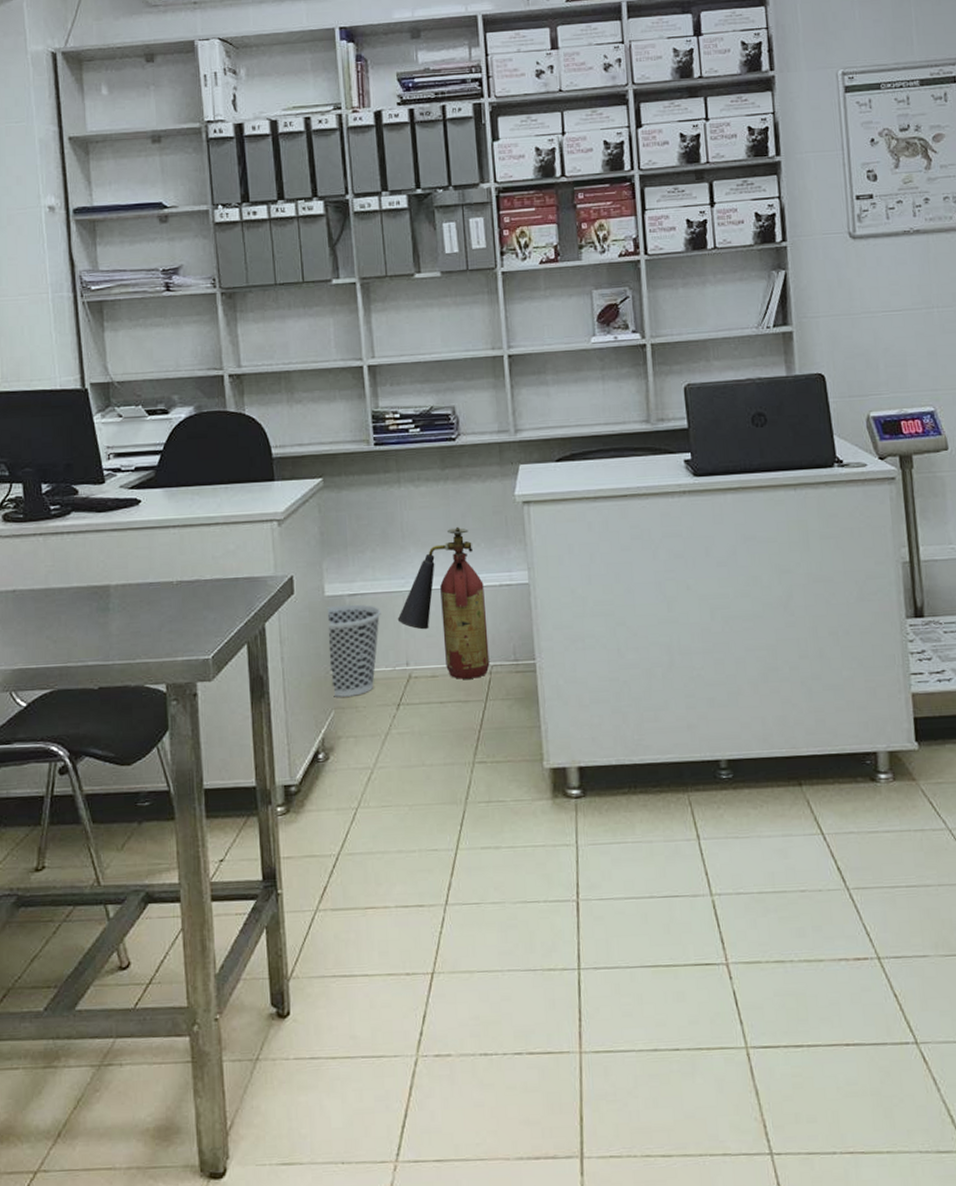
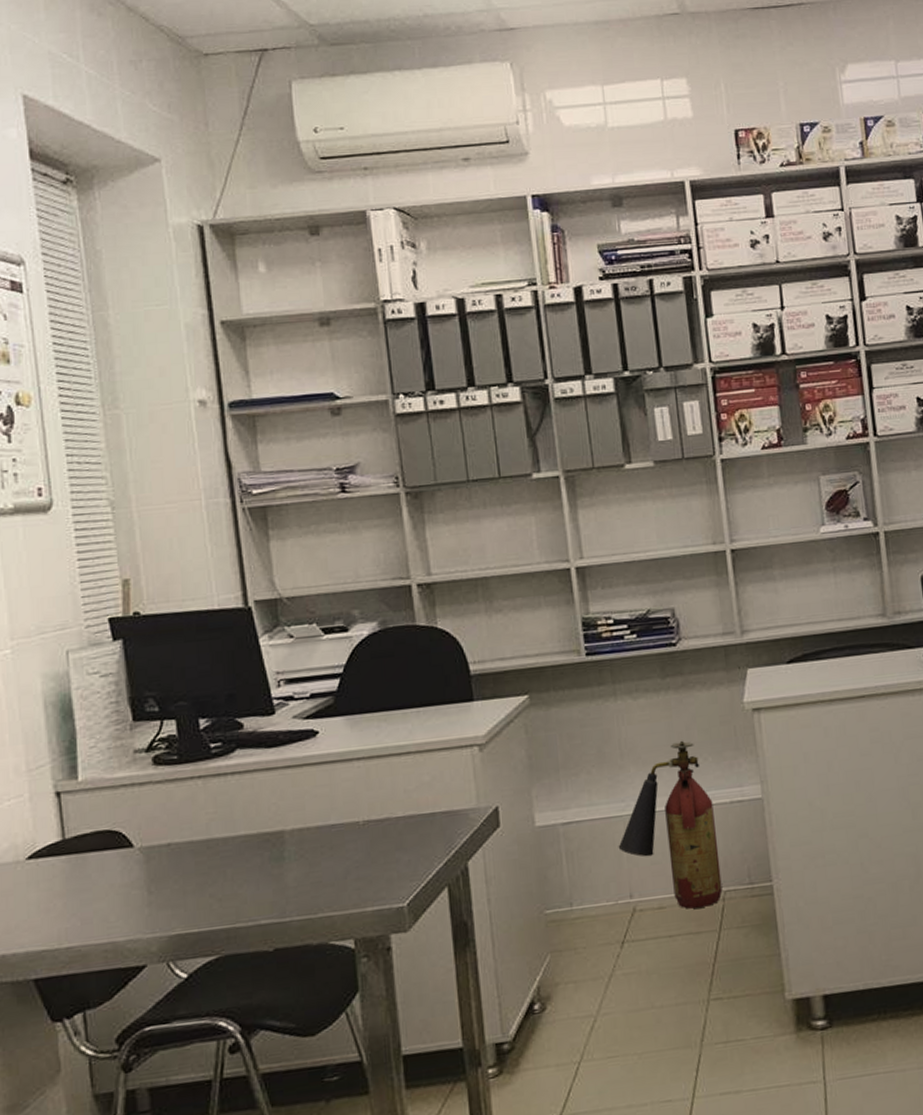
wastebasket: present [325,604,381,697] -> none [536,833,600,940]

